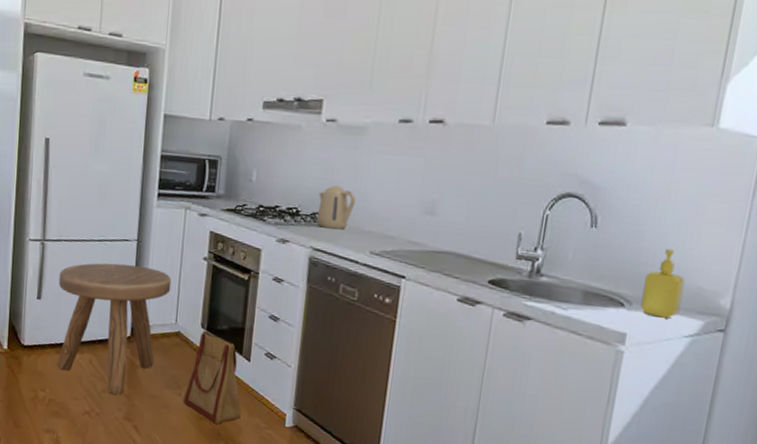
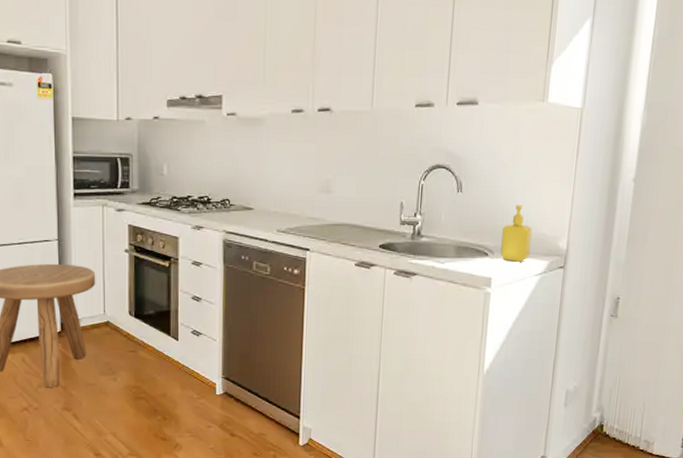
shopping bag: present [183,330,241,424] -> none [118,317,174,401]
kettle: present [317,185,356,230] -> none [226,172,260,213]

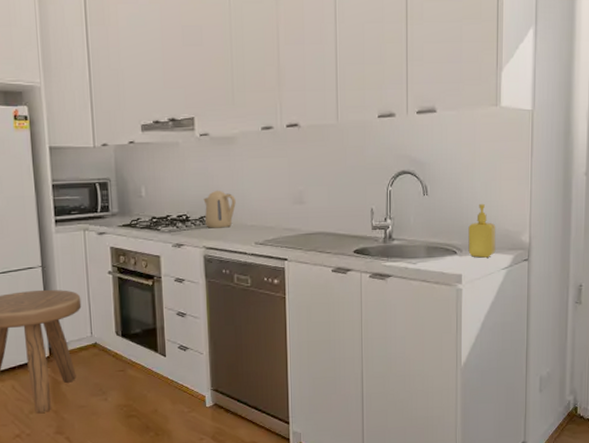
kettle: none [226,172,260,213] -> present [203,190,236,229]

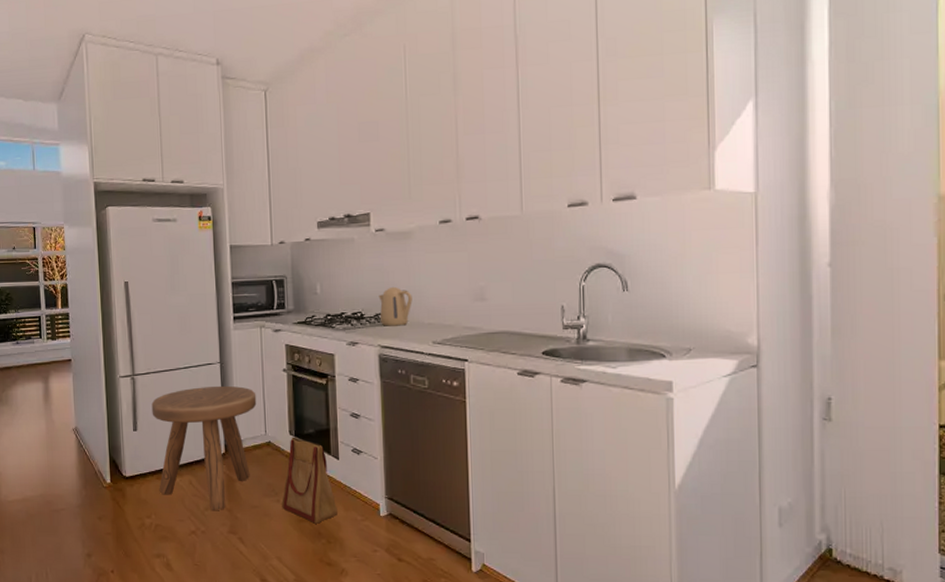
shopping bag: none [109,337,165,418] -> present [281,437,338,524]
soap dispenser: present [468,203,496,258] -> none [679,300,715,363]

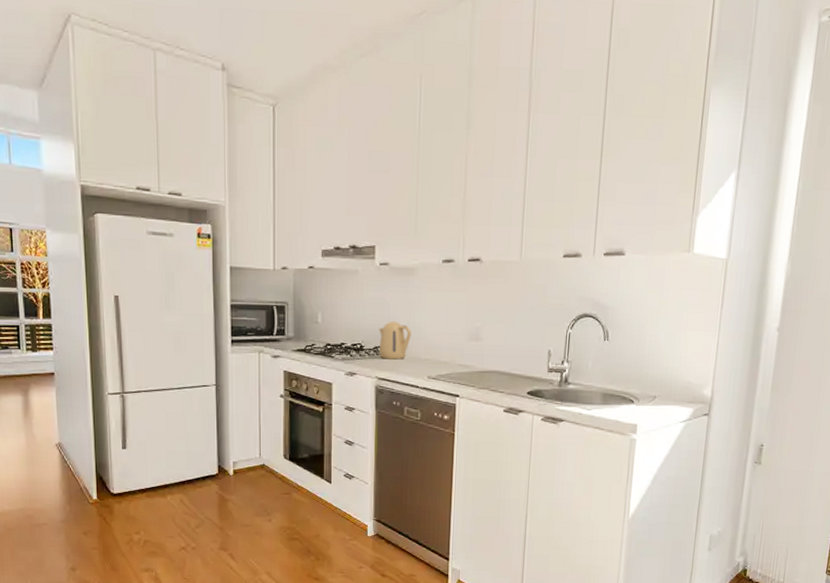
stool: present [151,385,257,511] -> none [142,408,252,529]
shopping bag: present [281,437,338,524] -> none [273,460,327,542]

